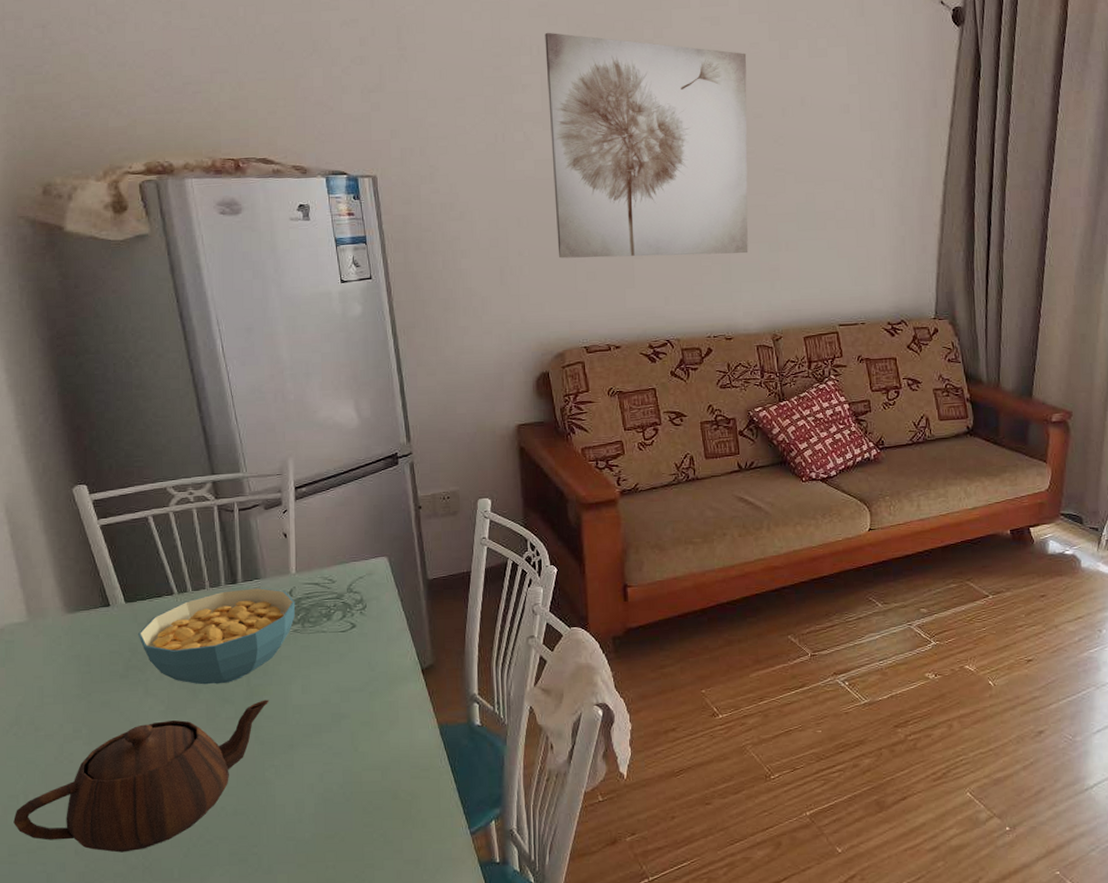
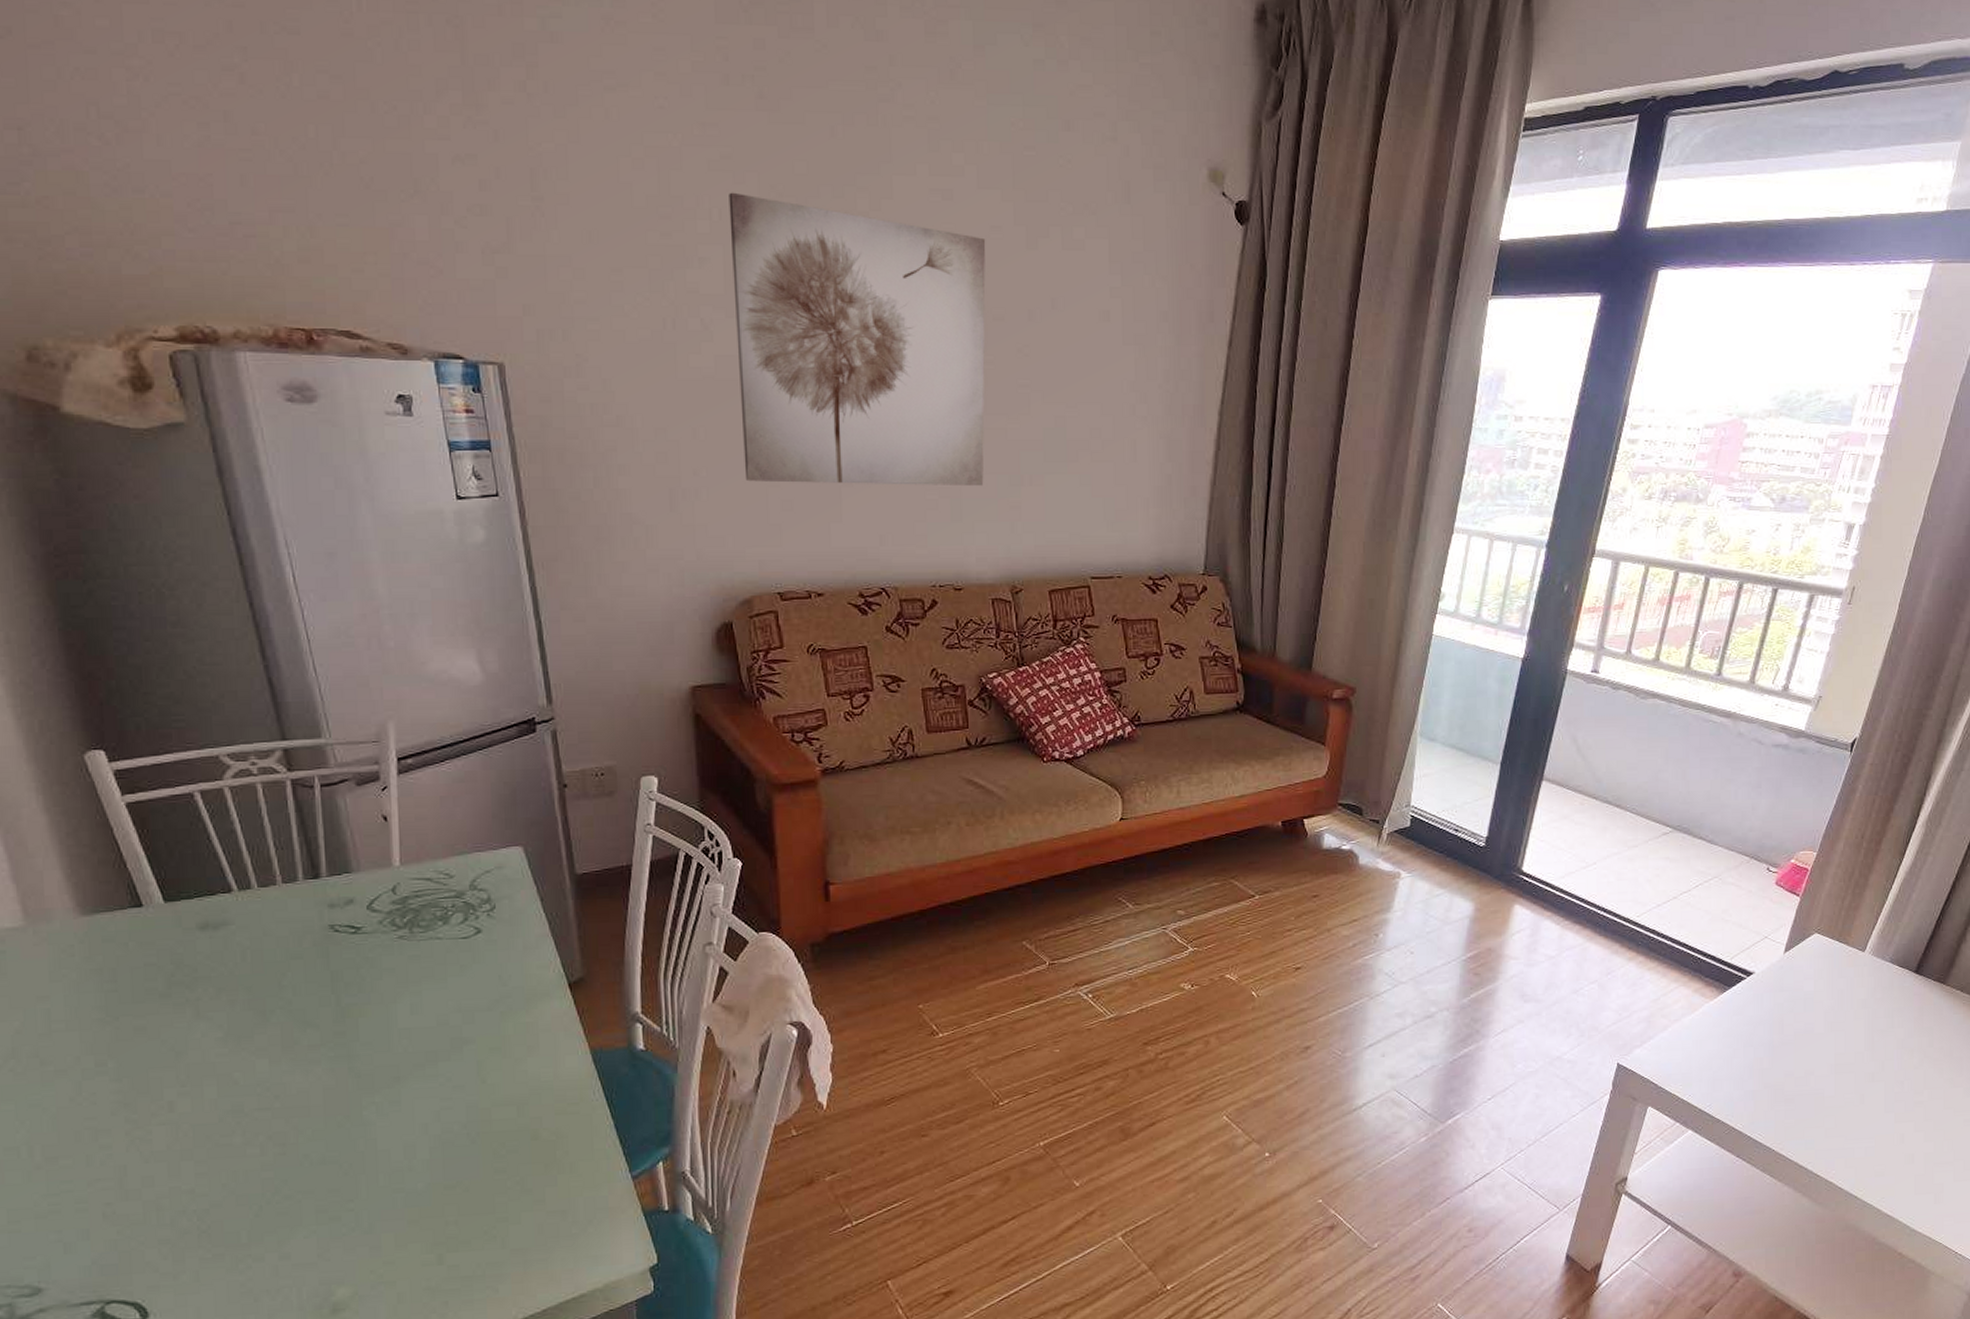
teapot: present [13,699,269,853] -> none [13,1022,367,1215]
cereal bowl: present [137,587,296,685] -> none [183,883,401,1005]

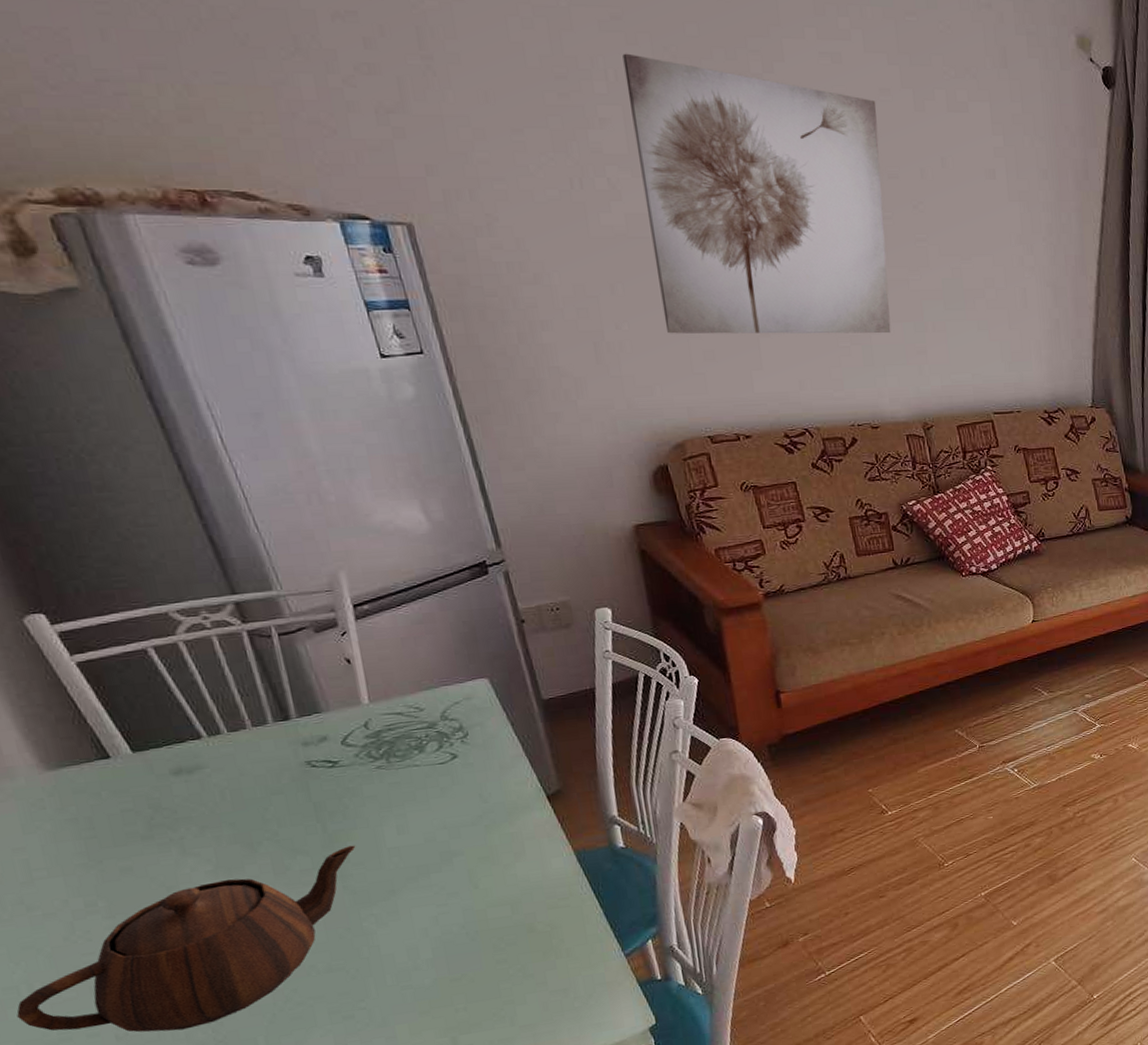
teapot: none [13,1022,367,1215] -> present [16,845,356,1033]

